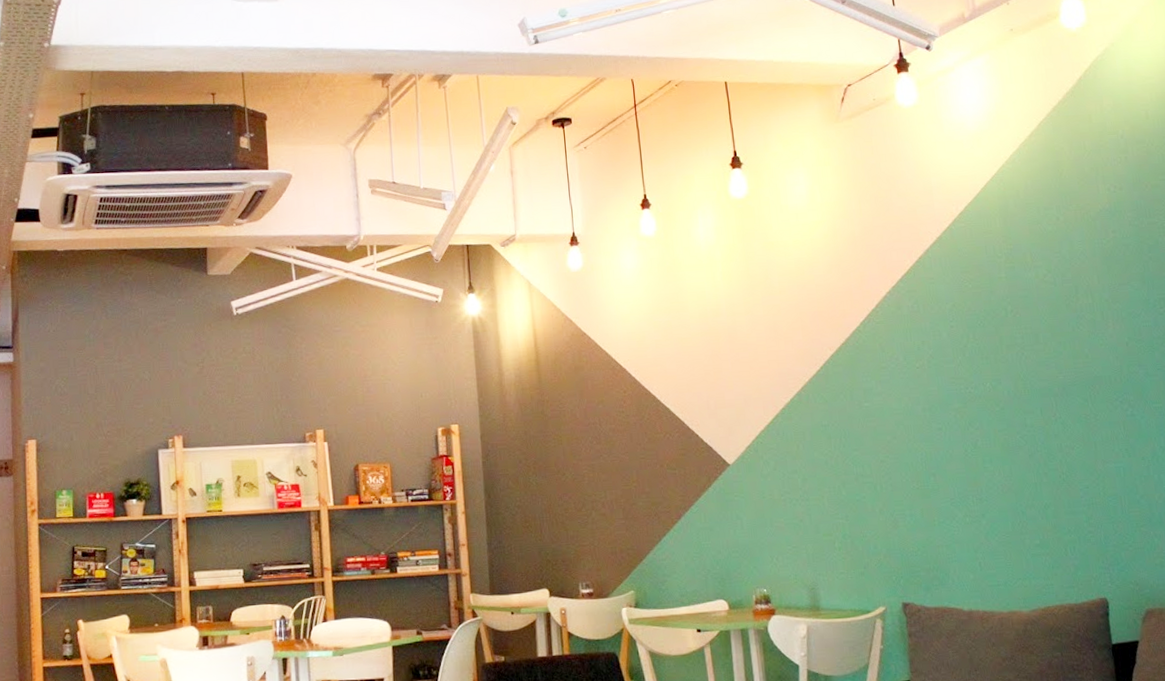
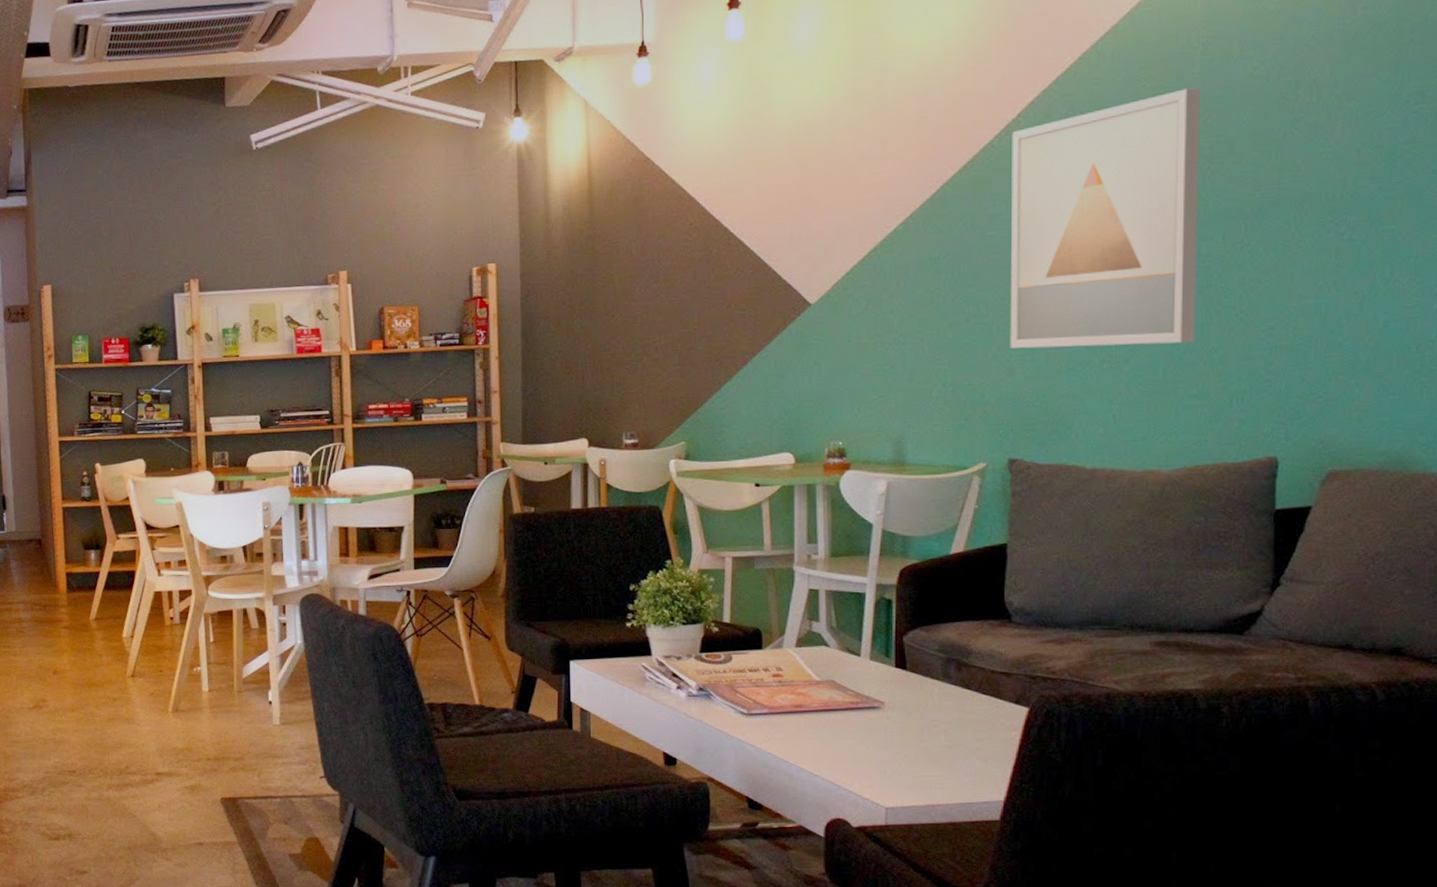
wall art: none [873,289,1032,505] -> present [1009,87,1200,349]

